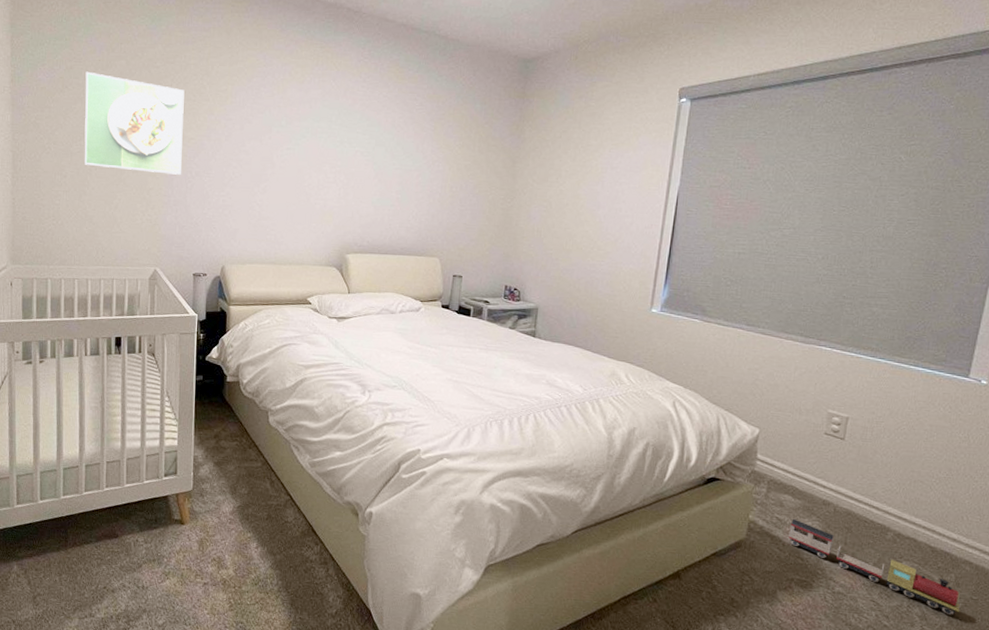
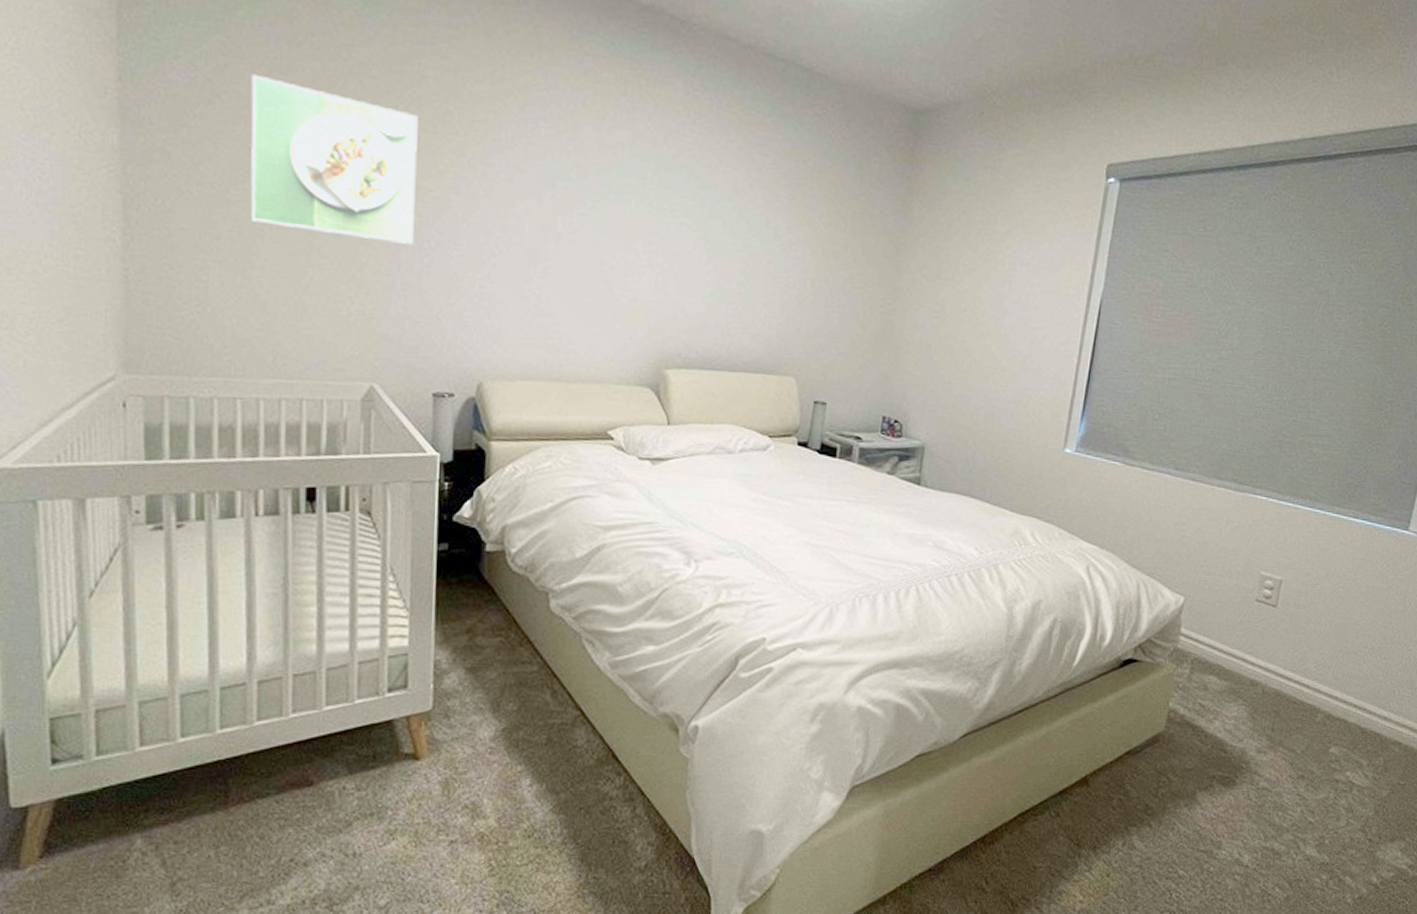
toy train: present [788,518,960,616] -> none [1212,703,1388,805]

